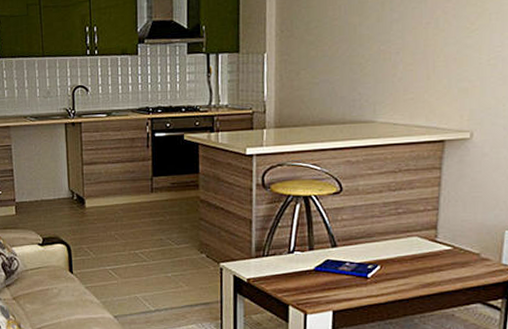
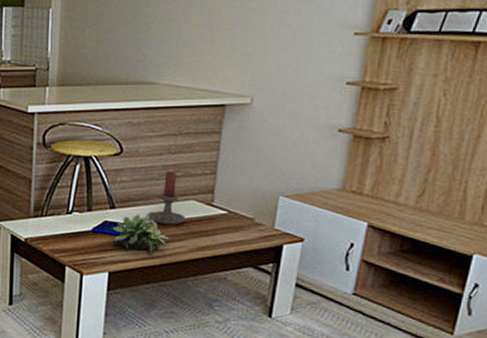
succulent plant: none [334,253,394,292] -> present [111,215,170,254]
candle holder: none [368,208,409,262] -> present [146,171,185,225]

